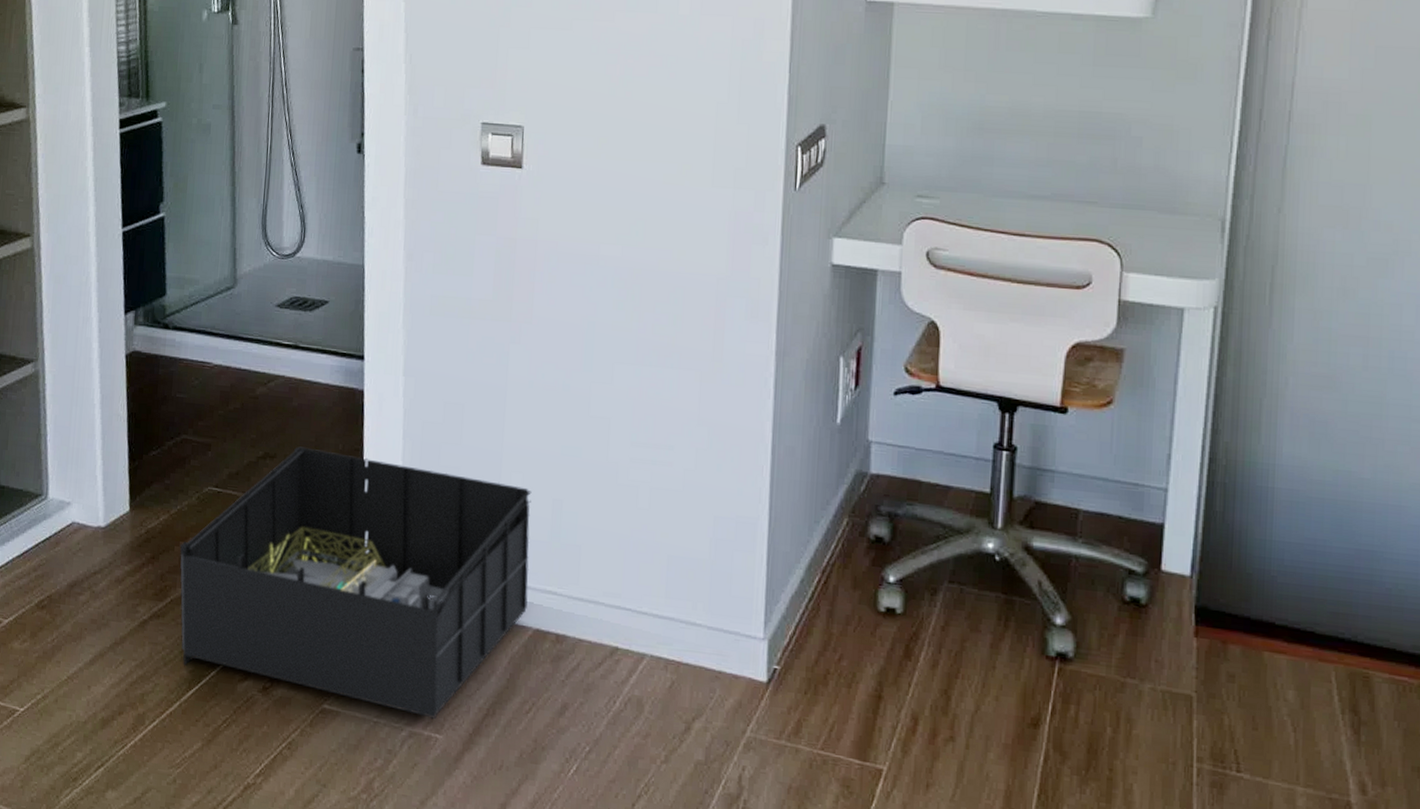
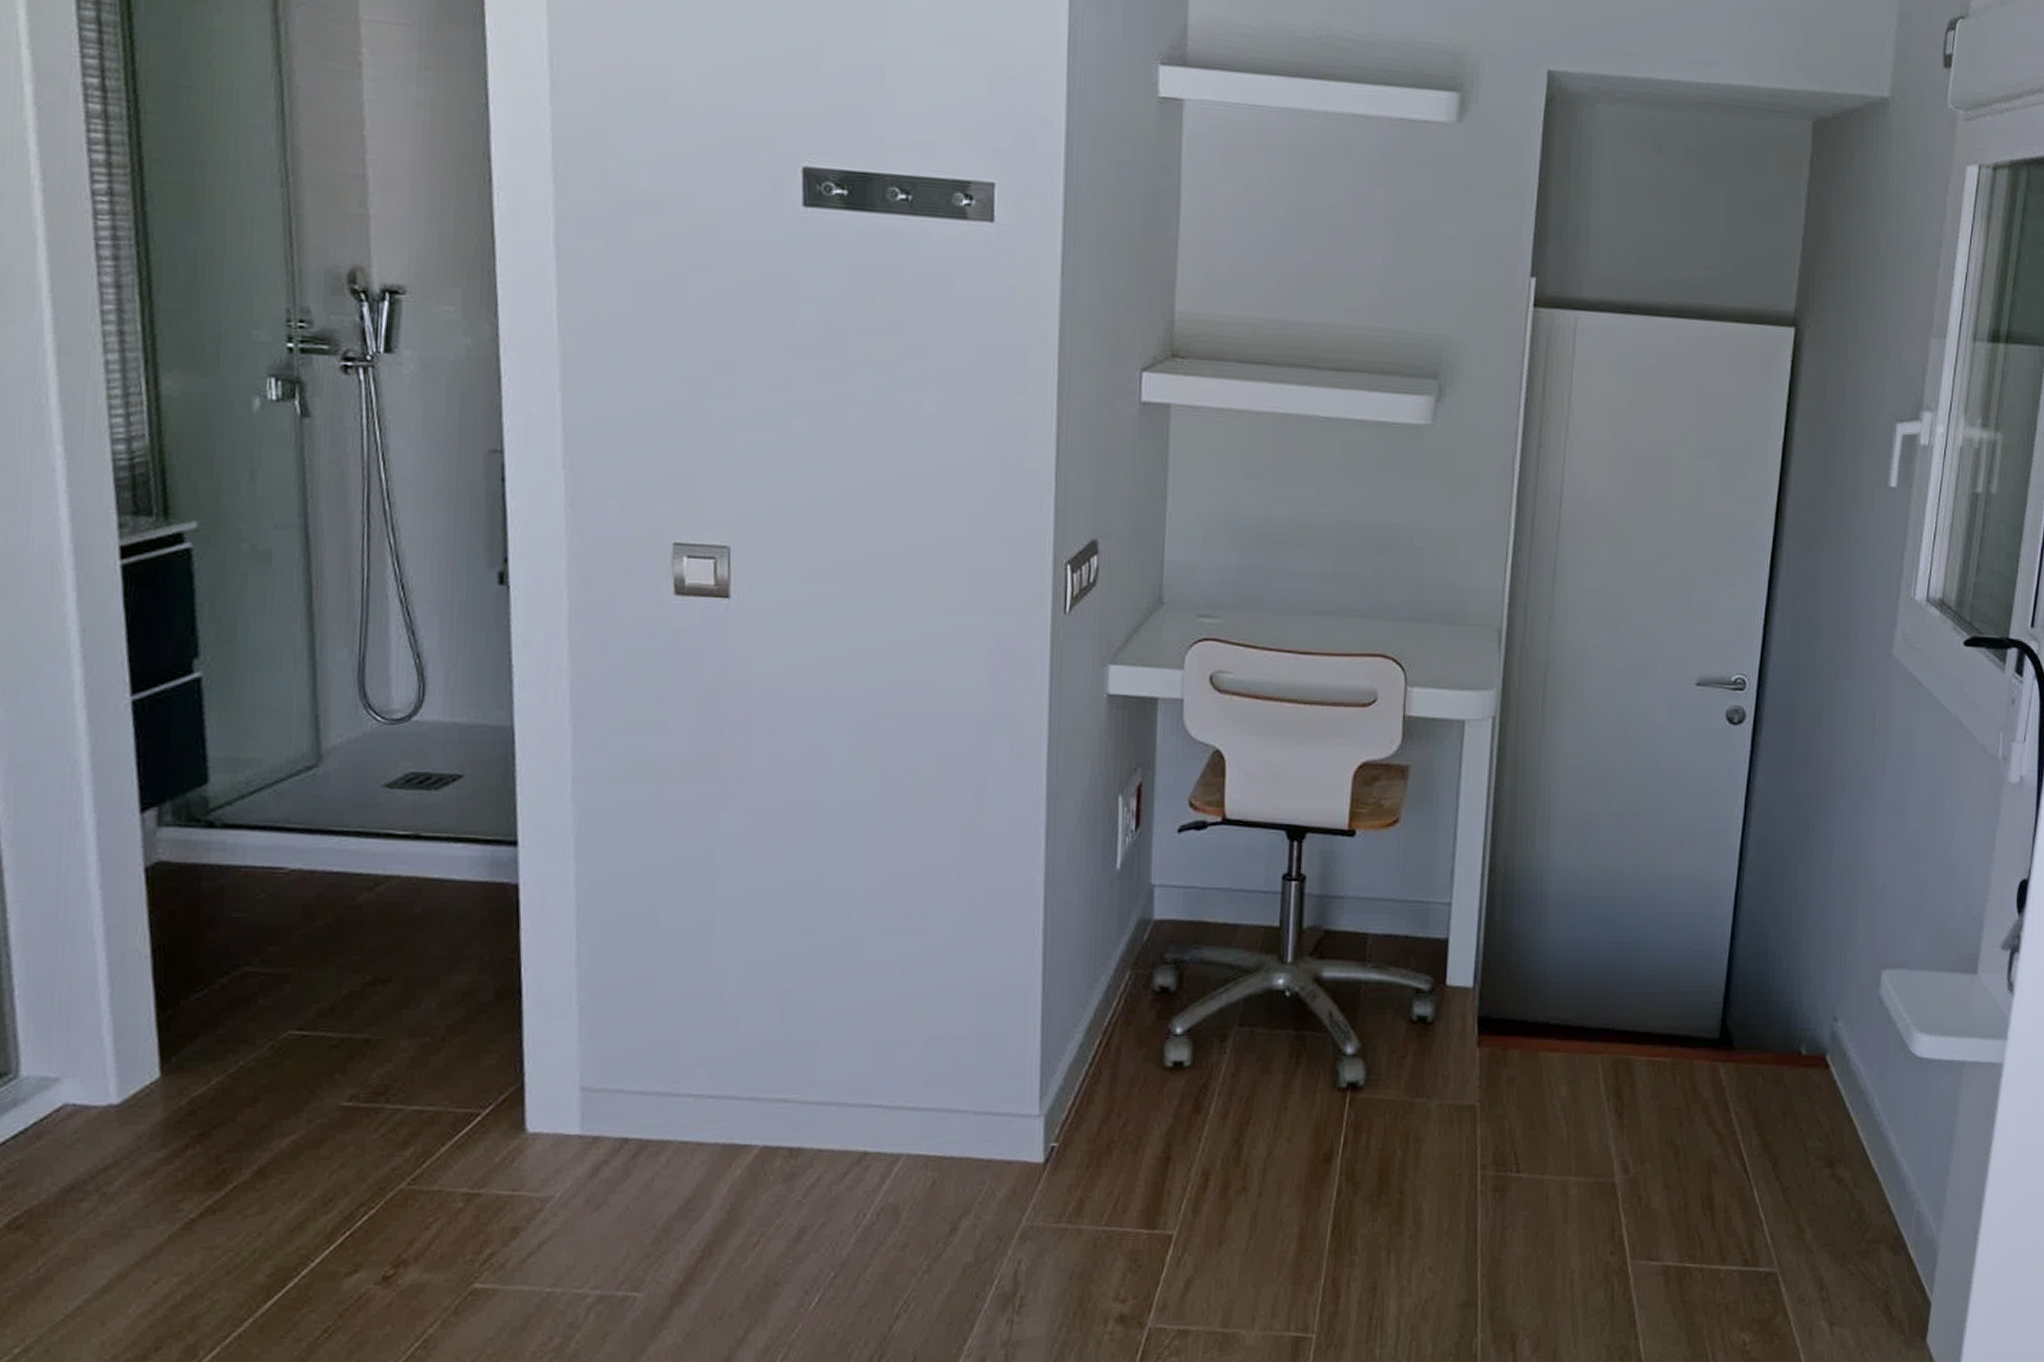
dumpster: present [179,446,532,720] -> none [244,964,753,1276]

